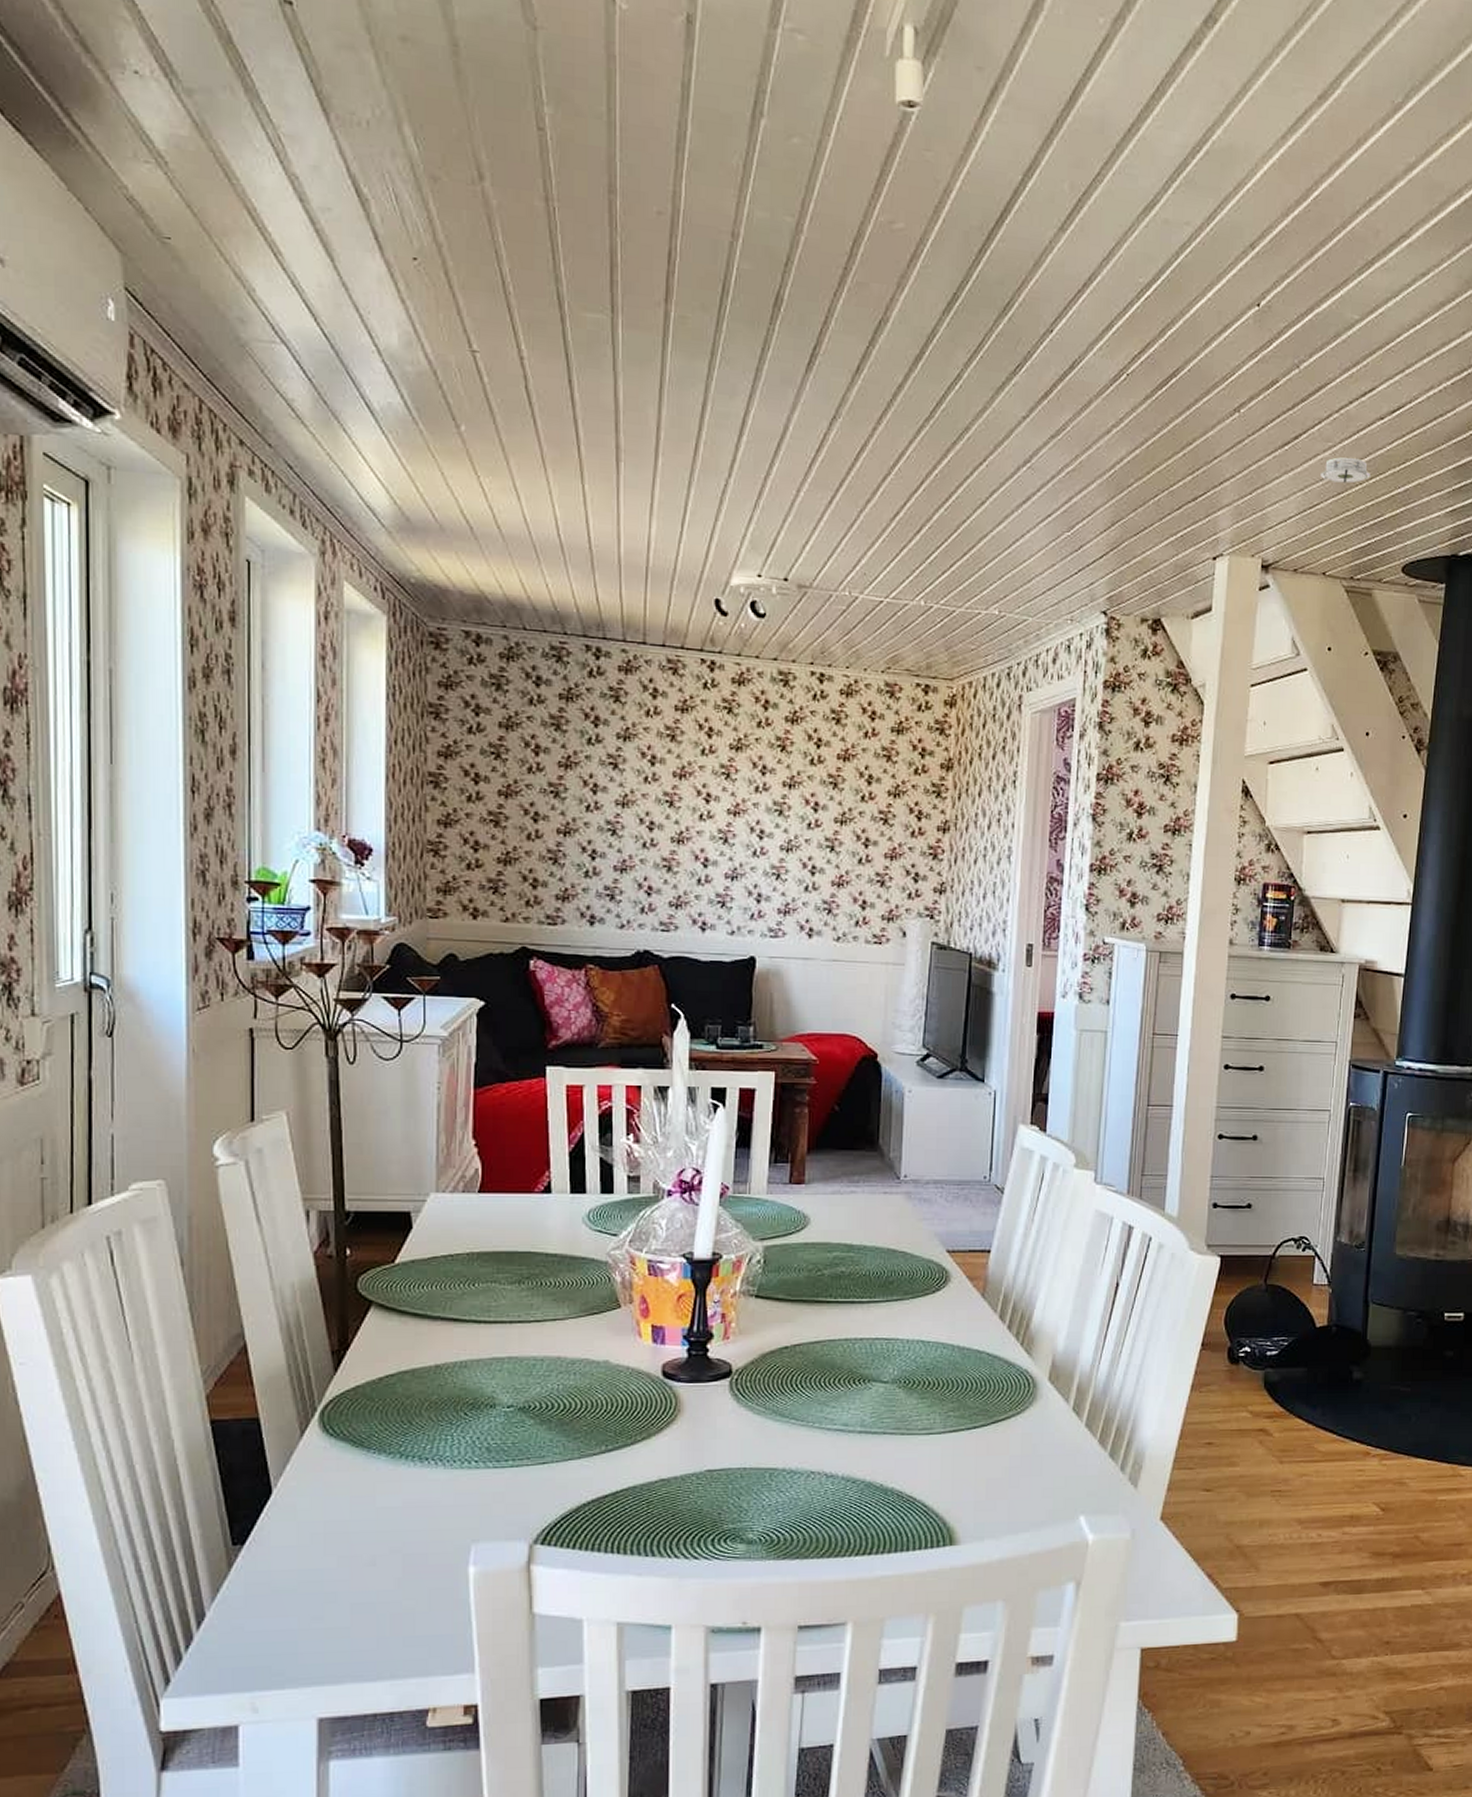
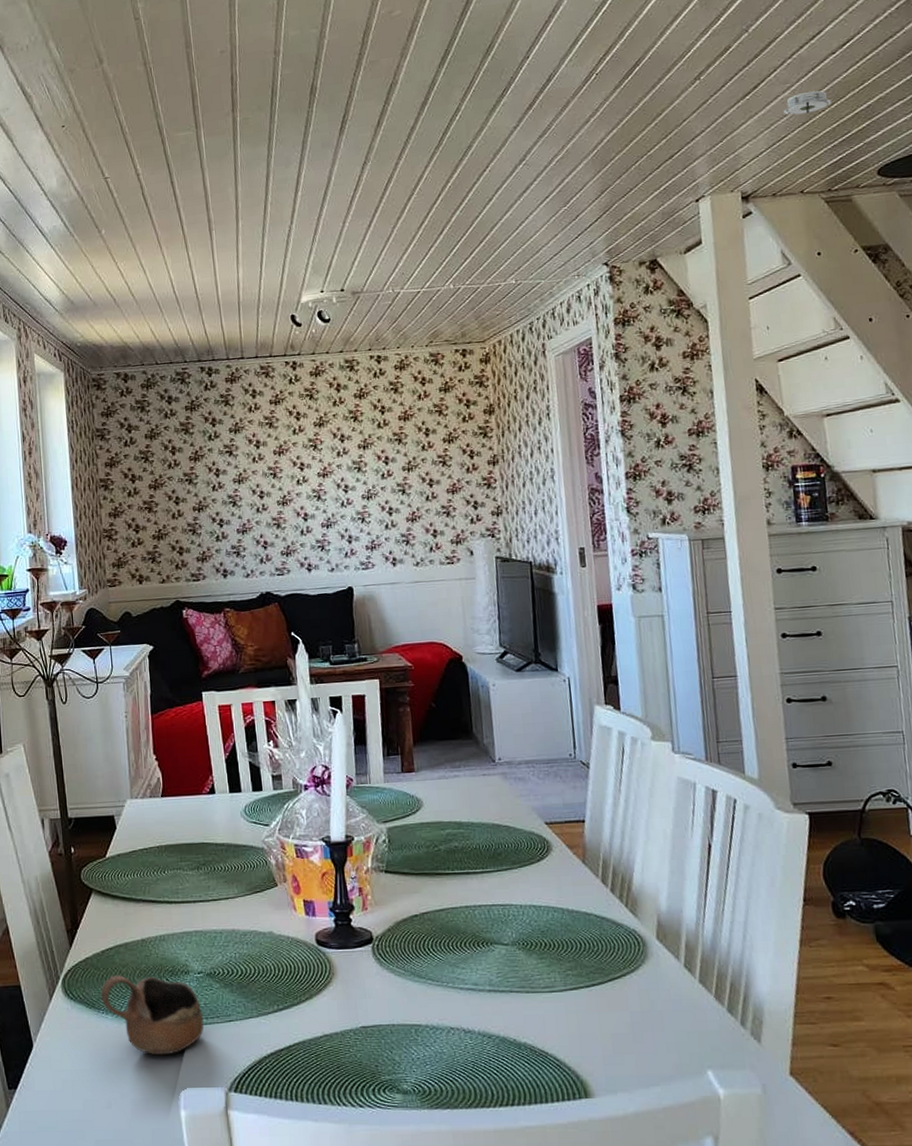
cup: none [372,1408,510,1503] -> present [100,975,204,1056]

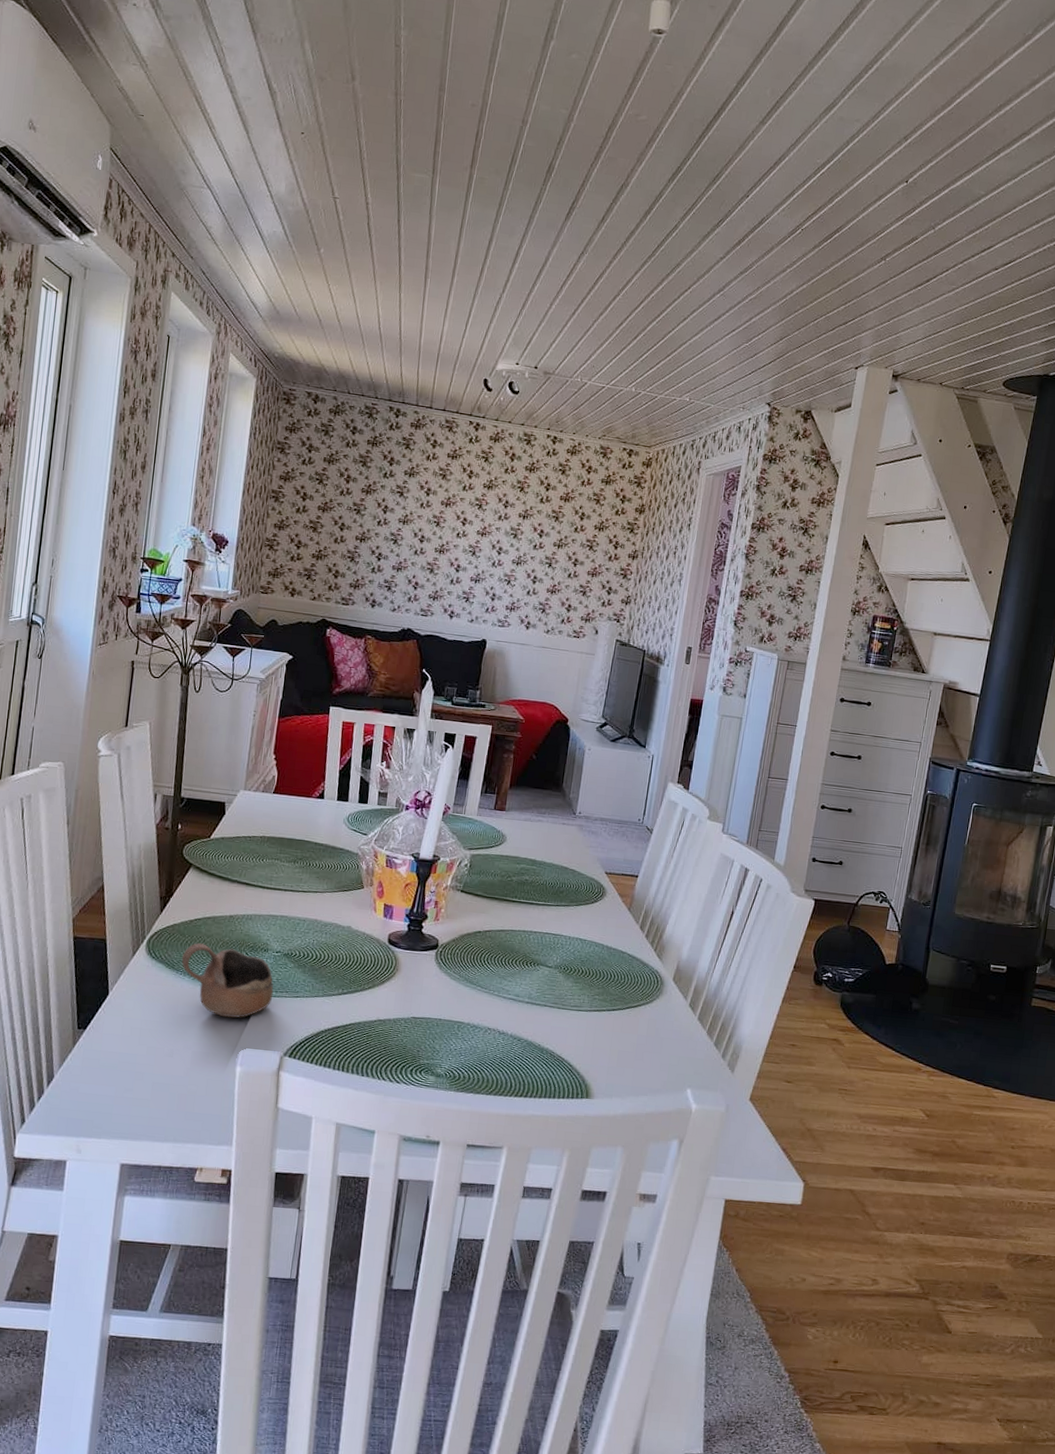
smoke detector: present [782,90,832,118] -> none [942,297,984,317]

